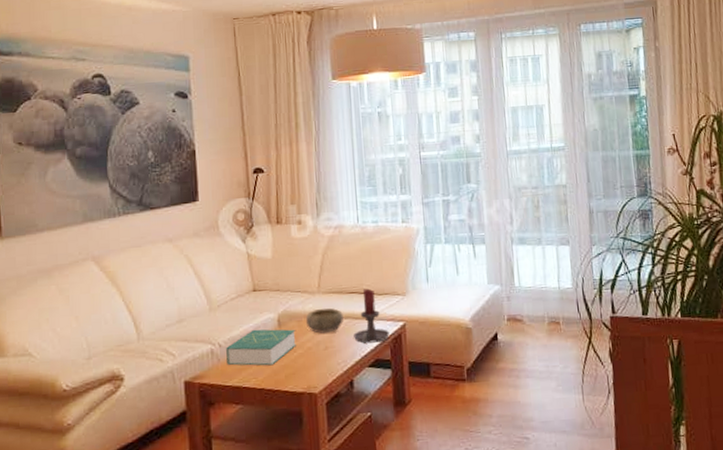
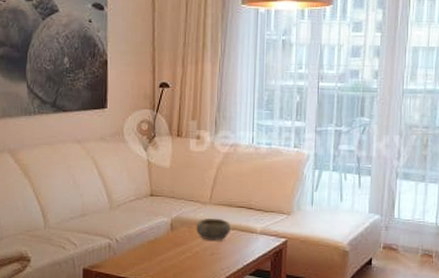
book: present [226,329,296,366] -> none [122,230,186,264]
candle holder: present [353,288,389,344] -> none [238,204,271,254]

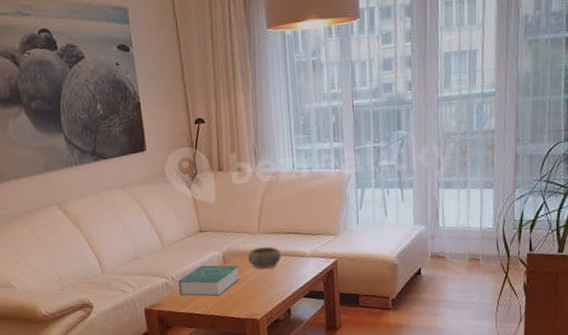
book: none [122,230,186,264] -> present [178,265,240,297]

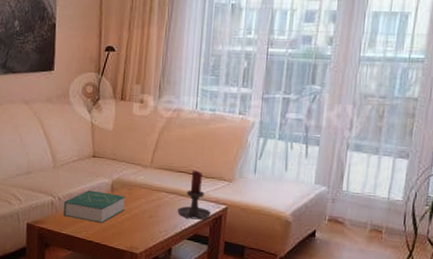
bowl: present [247,246,281,269] -> none [135,181,170,204]
candle holder: none [290,229,322,278] -> present [177,170,211,220]

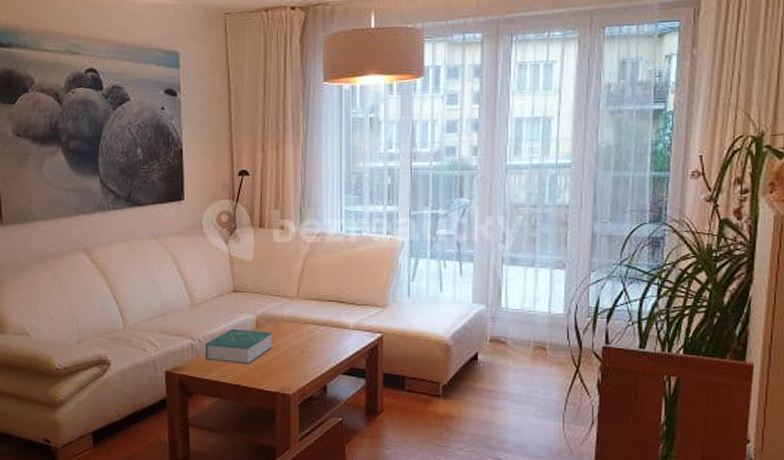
candle holder: present [177,170,211,220] -> none [330,298,366,352]

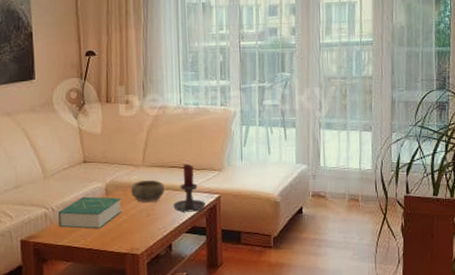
bowl: none [283,313,320,338] -> present [130,179,165,202]
candle holder: none [330,298,366,352] -> present [173,163,205,212]

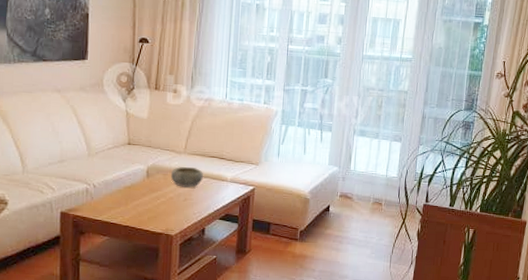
book: present [58,196,121,229] -> none [99,176,161,208]
candle holder: present [173,163,205,212] -> none [210,155,240,201]

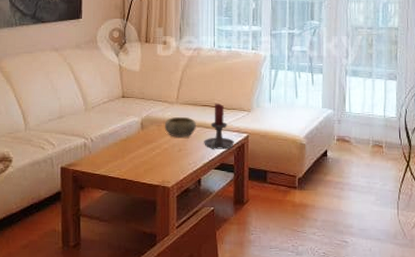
candle holder: none [210,155,240,201] -> present [204,103,234,149]

